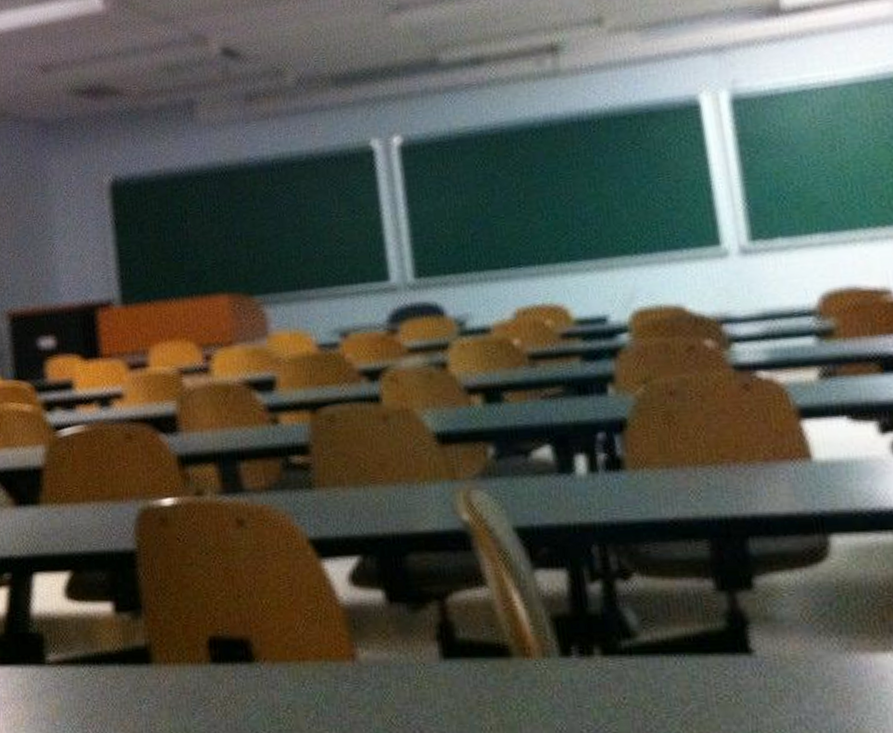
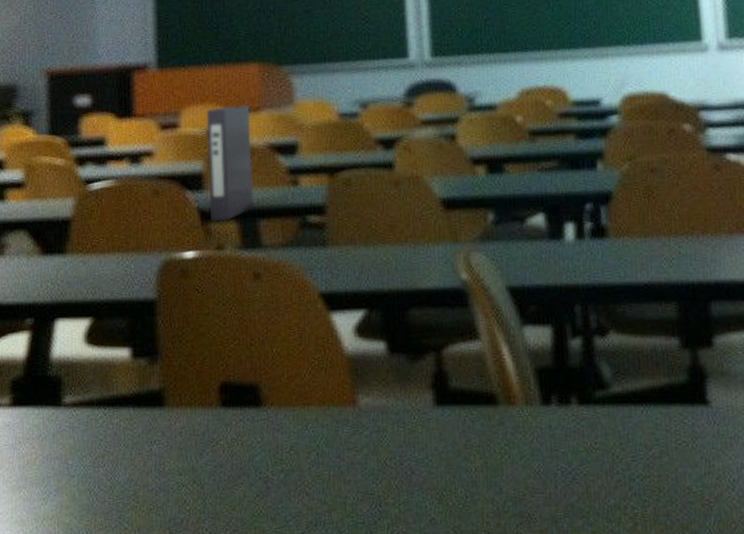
binder: none [176,339,232,465] -> present [206,104,254,221]

